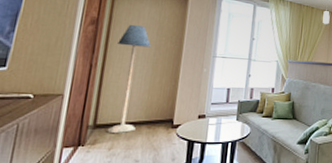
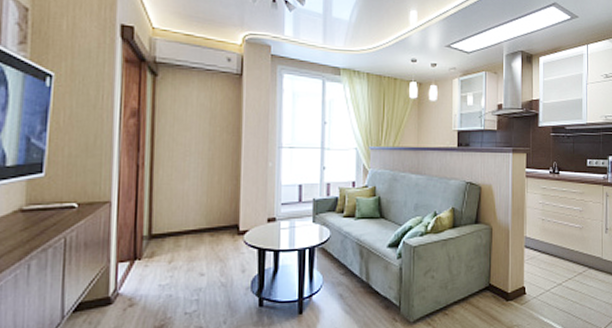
floor lamp: present [107,24,151,133] -> none [164,113,204,243]

